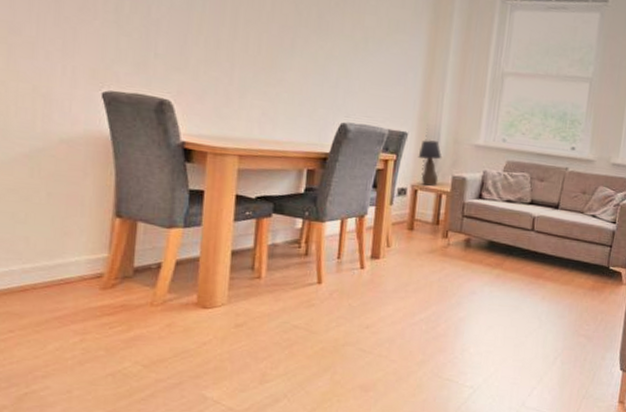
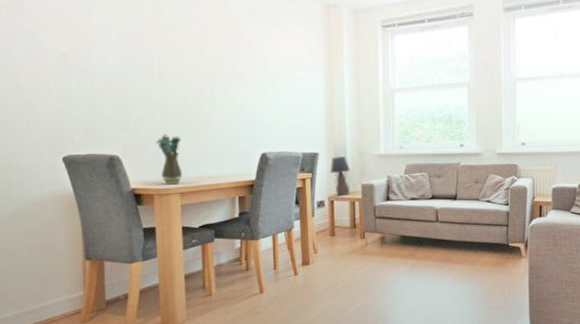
vase: none [217,83,248,145] -> present [156,133,183,185]

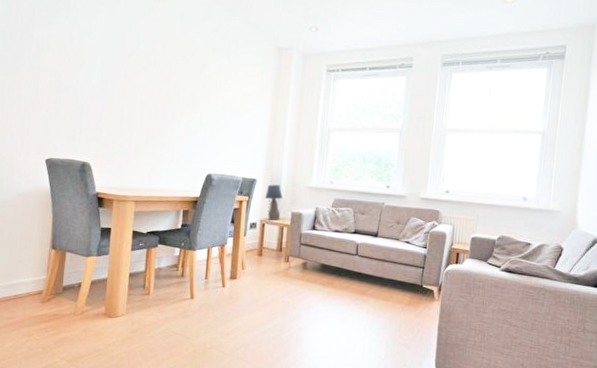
vase: present [156,133,183,185] -> none [121,148,142,193]

